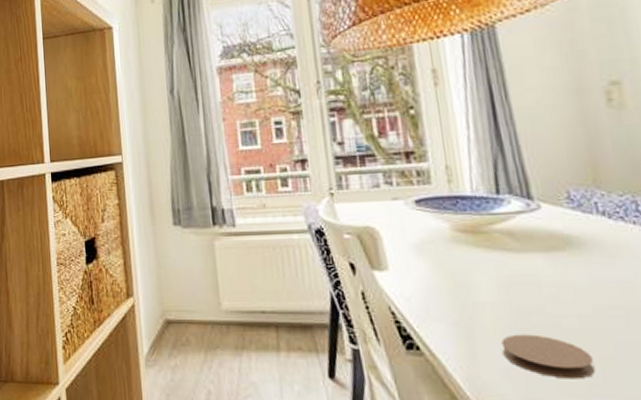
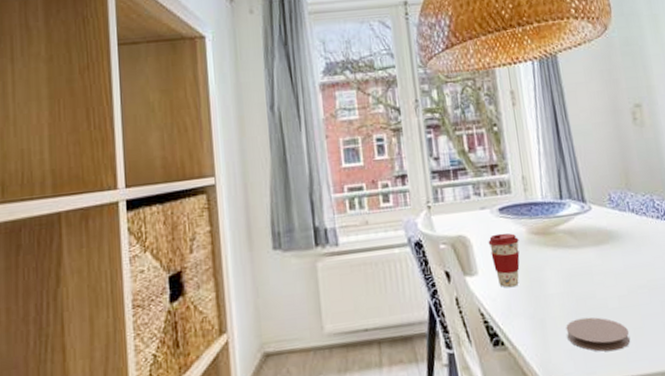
coffee cup: none [401,227,441,289] -> present [488,233,520,288]

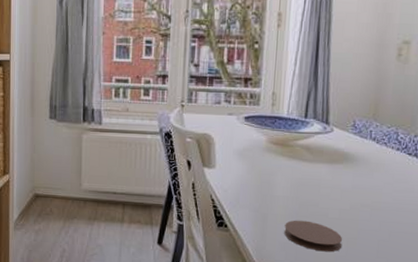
coffee cup: present [488,233,520,288] -> none [229,138,258,184]

